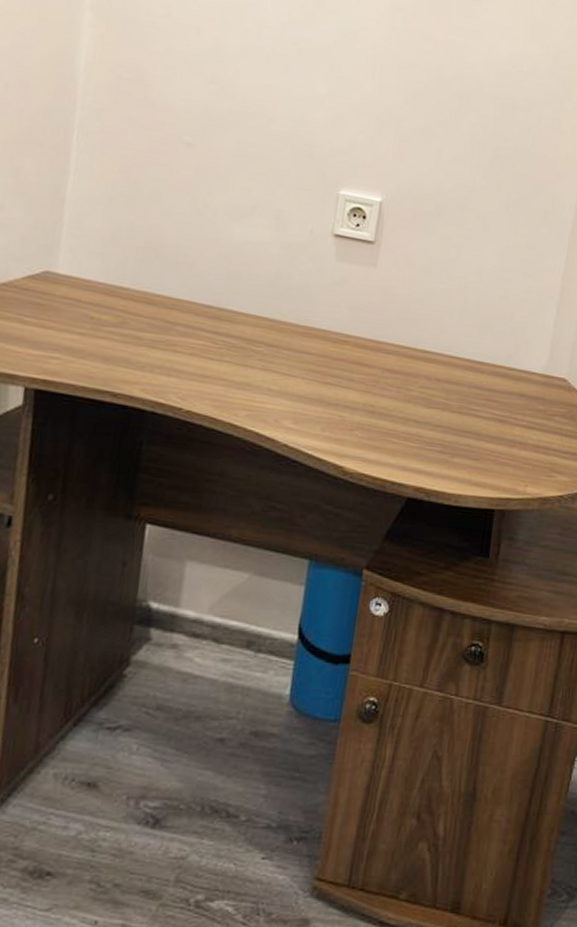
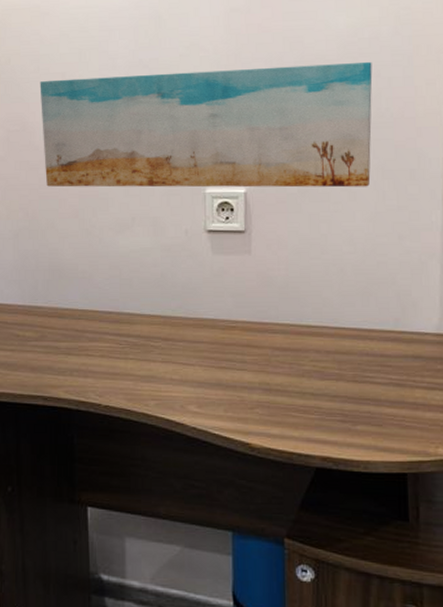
wall art: none [157,30,526,220] -> present [40,61,373,188]

